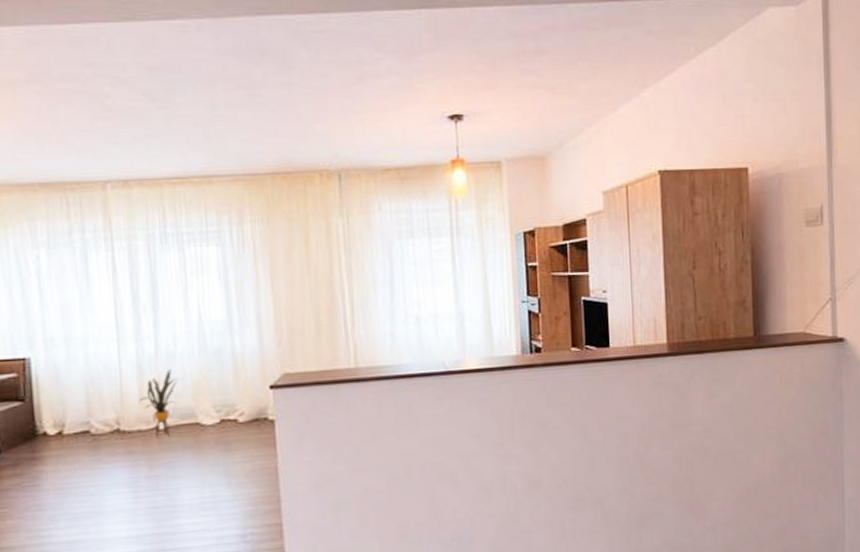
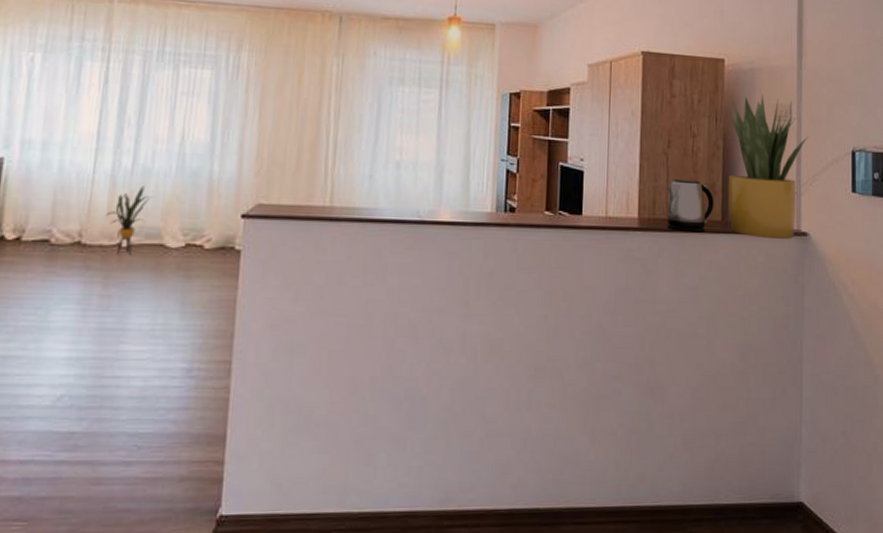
kettle: none [695,297,745,353] -> present [666,178,714,234]
planter: none [750,200,842,349] -> present [724,94,809,240]

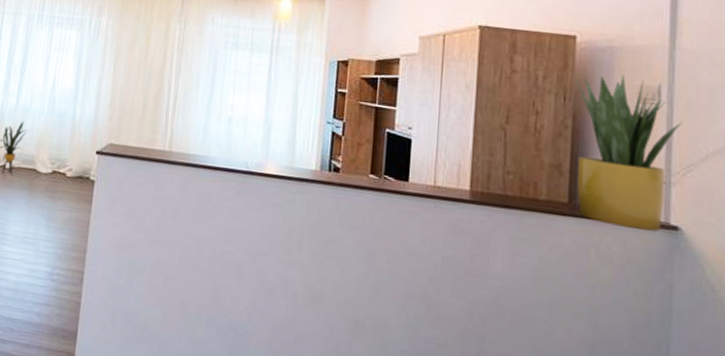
kettle: present [666,178,714,234] -> none [502,154,560,214]

